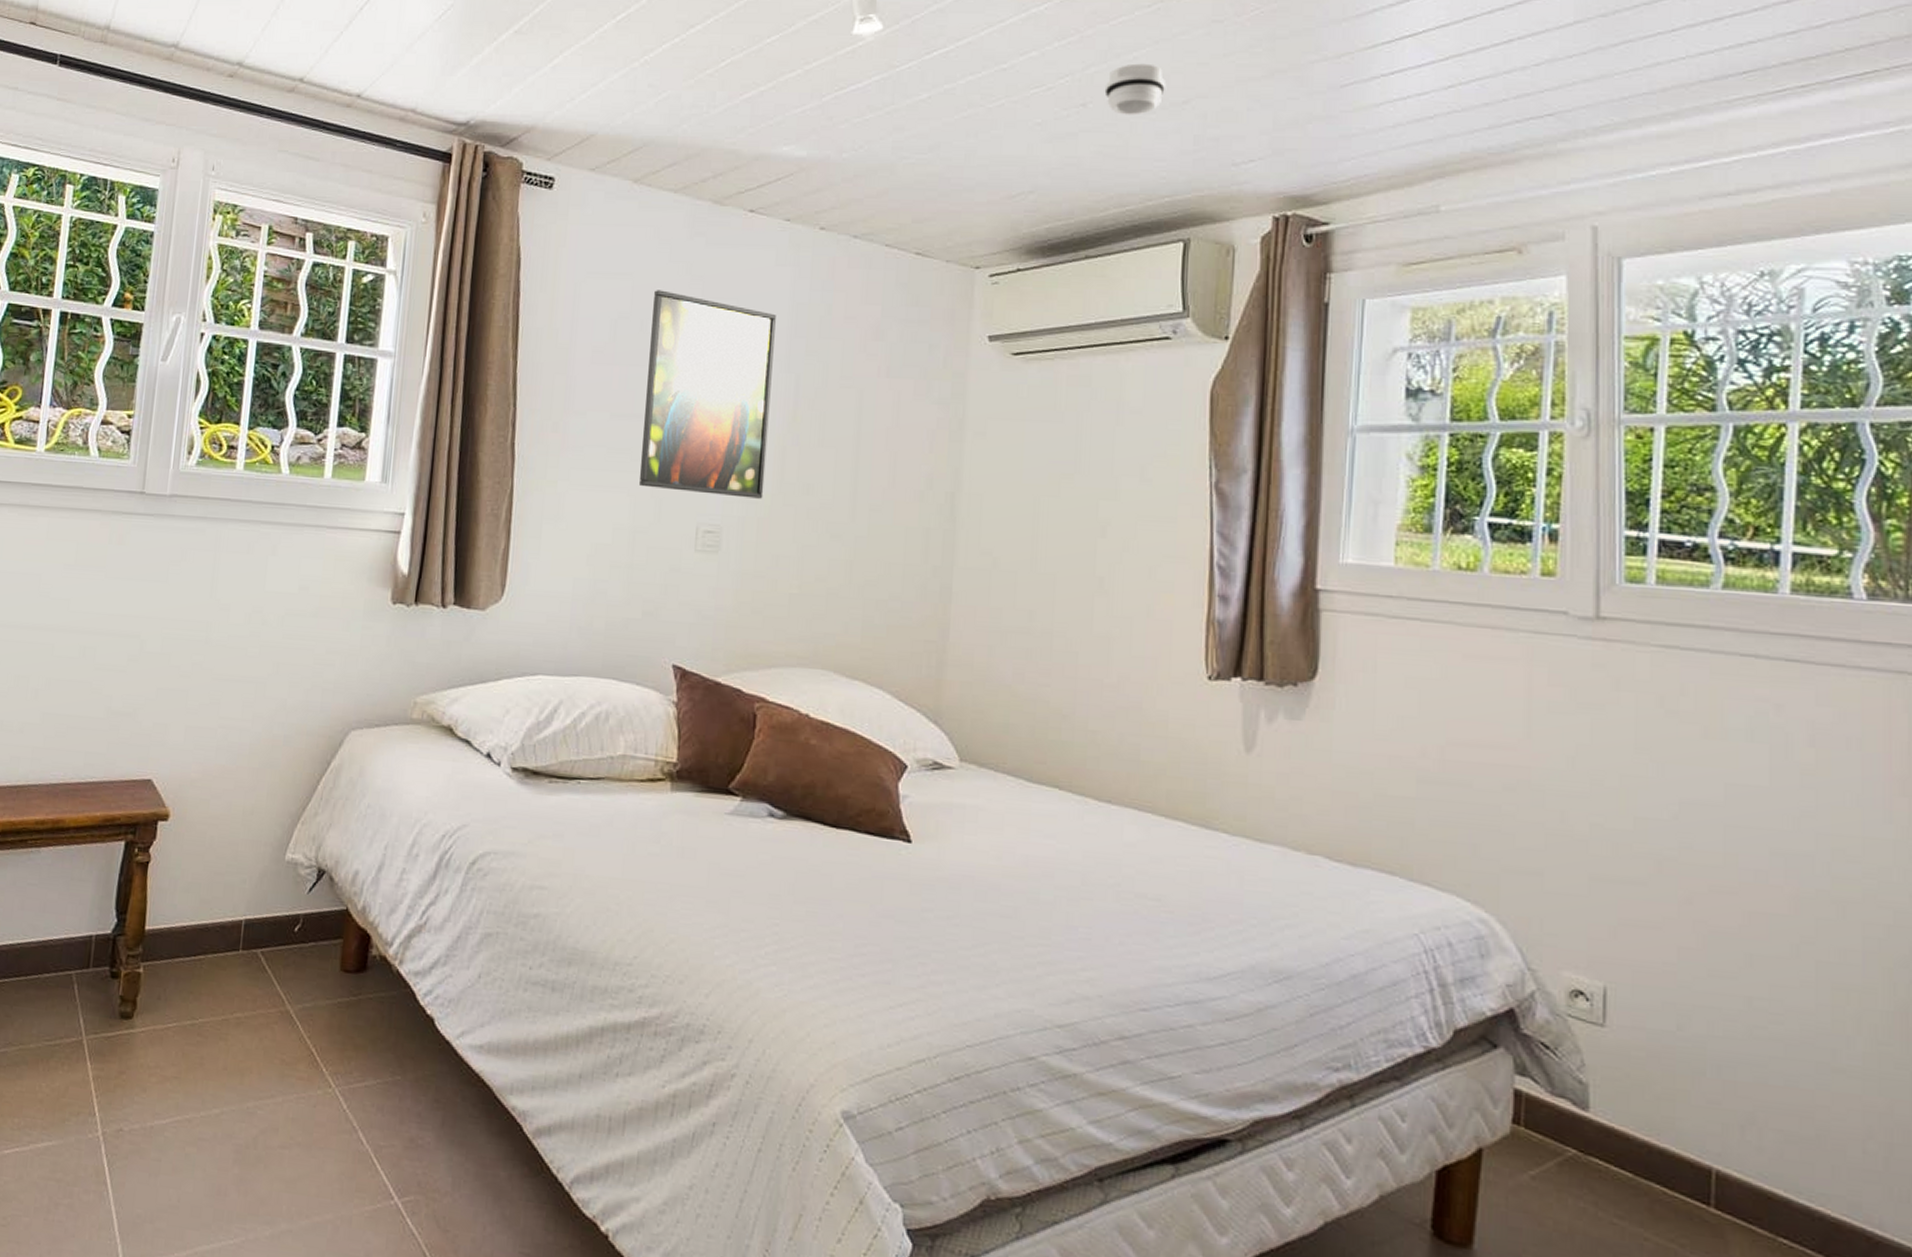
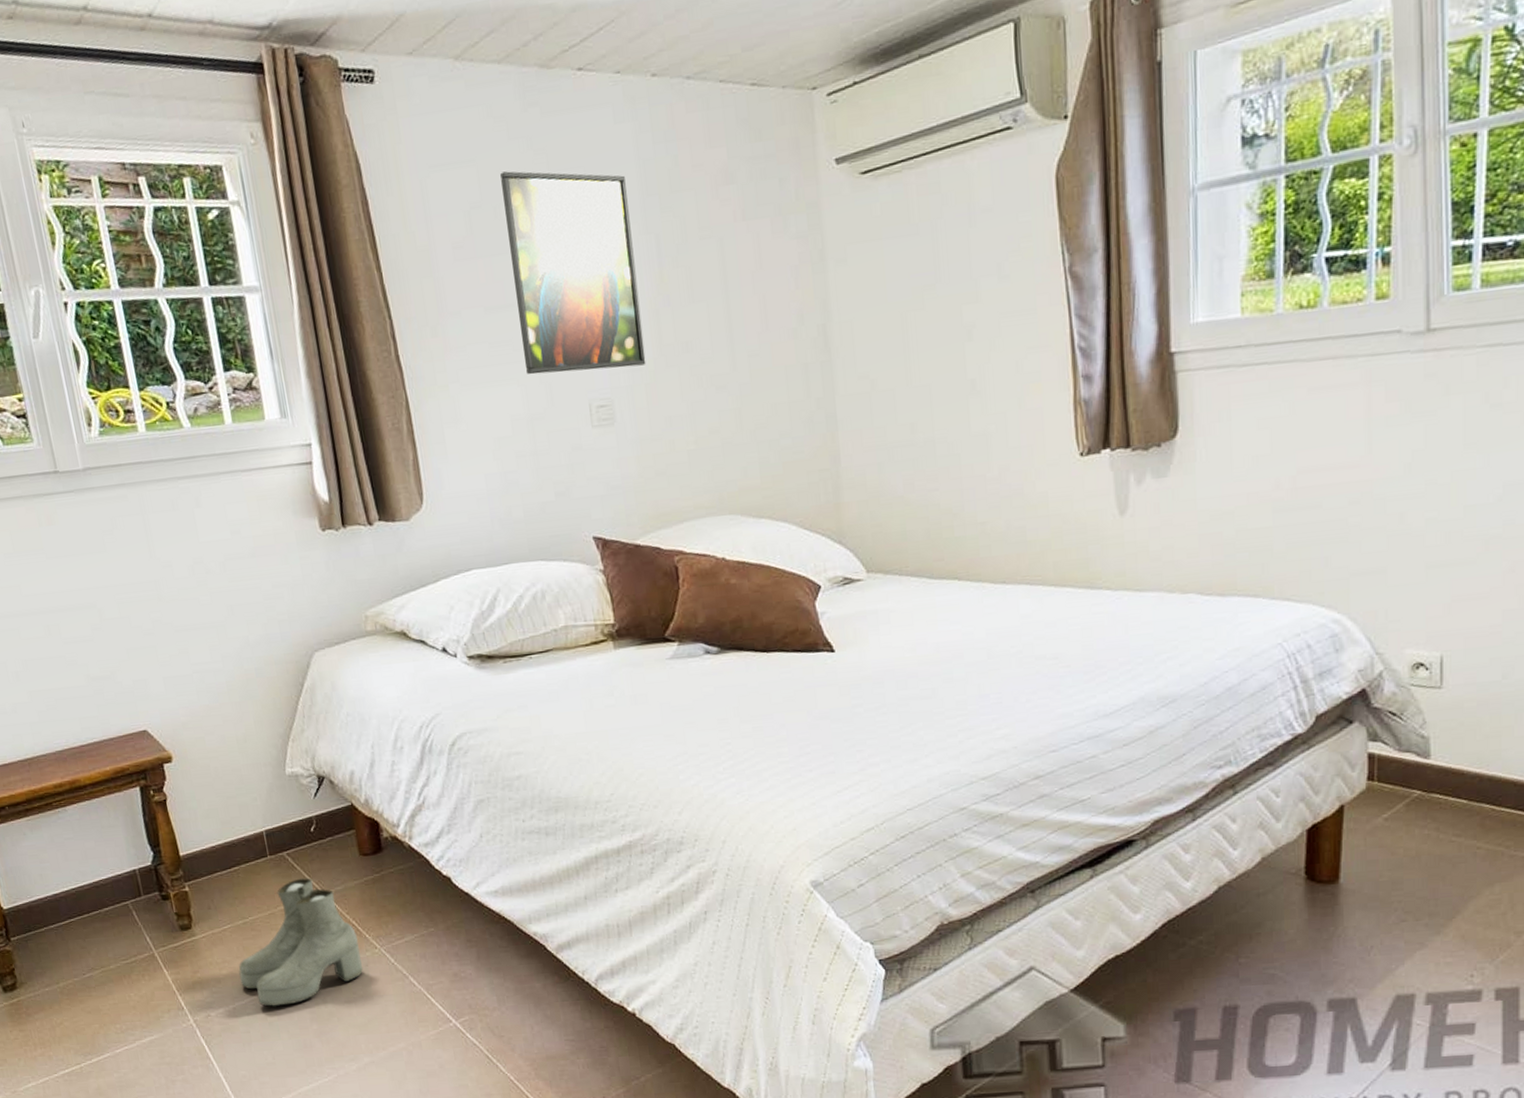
boots: none [168,983,314,1137] -> present [238,878,363,1007]

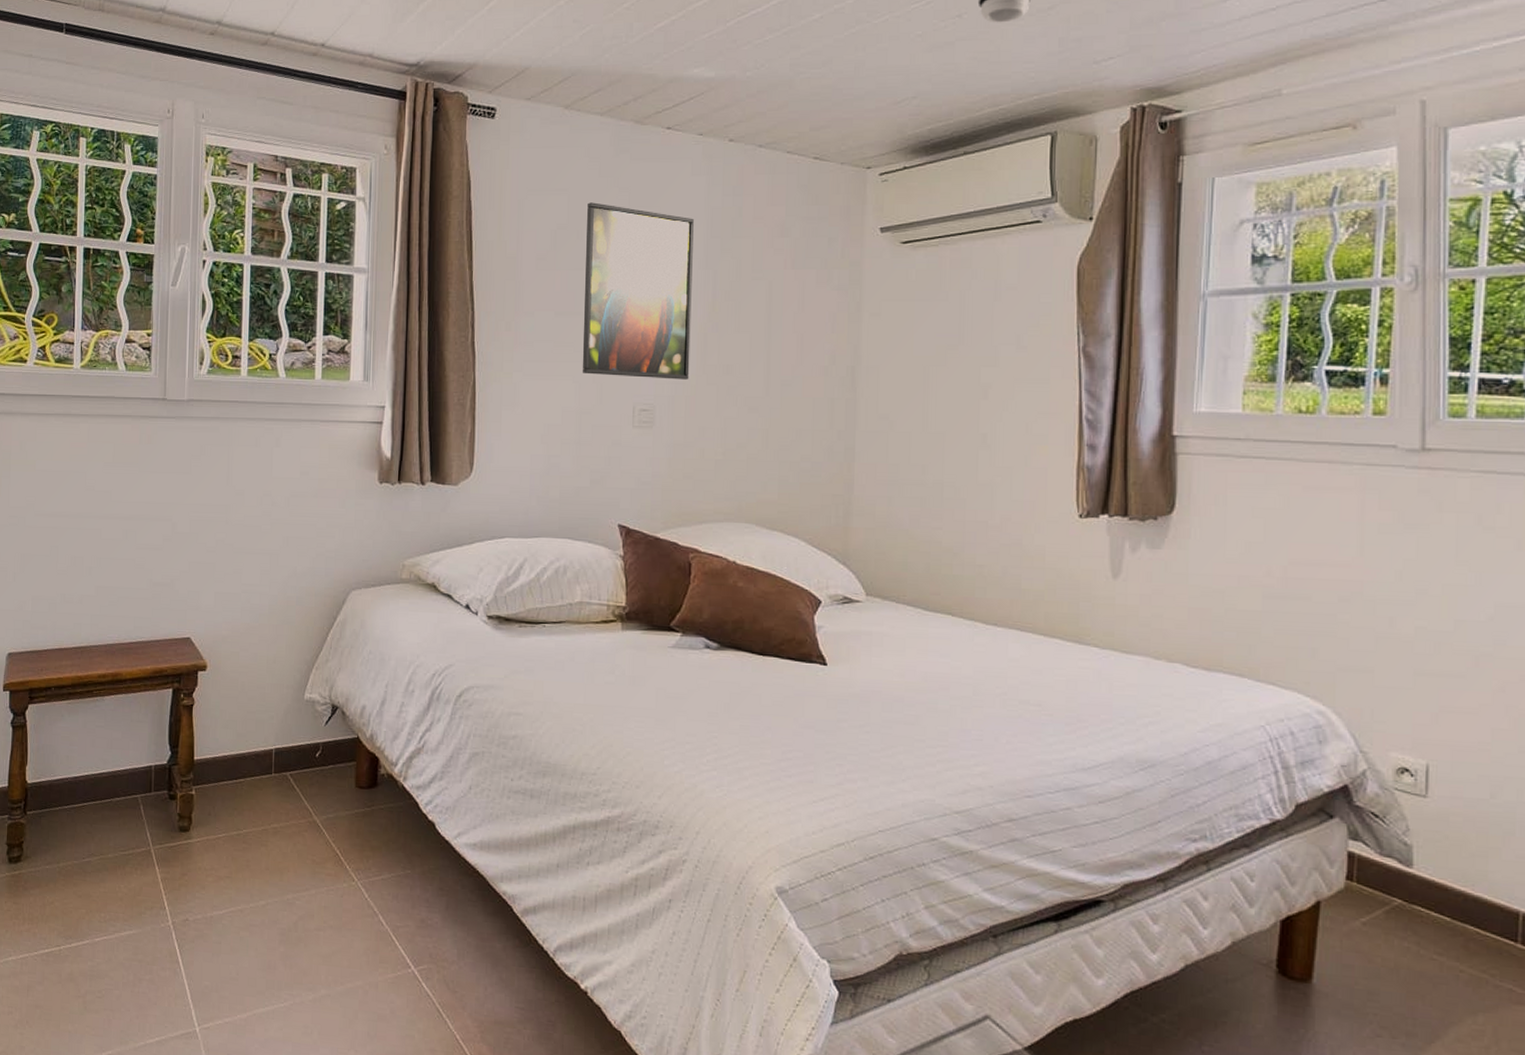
boots: present [238,878,363,1007] -> none [223,800,339,923]

